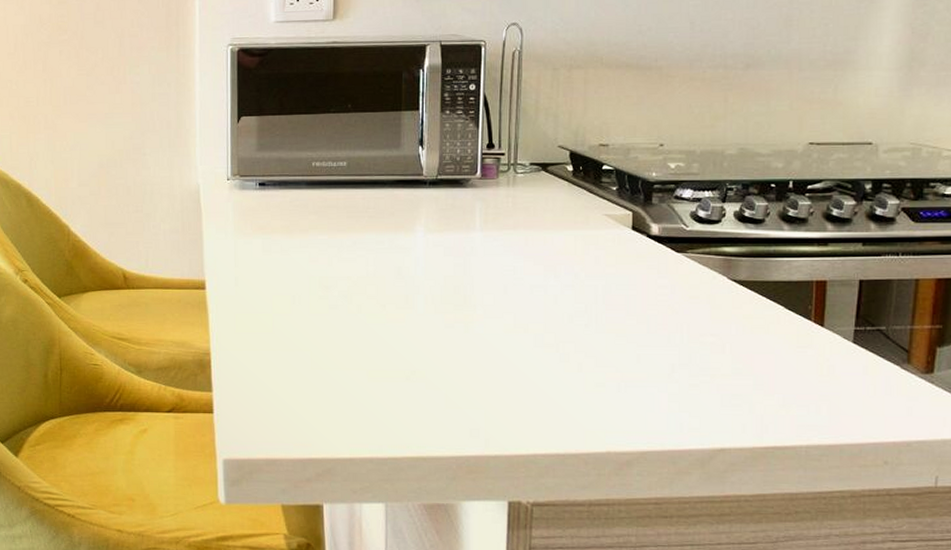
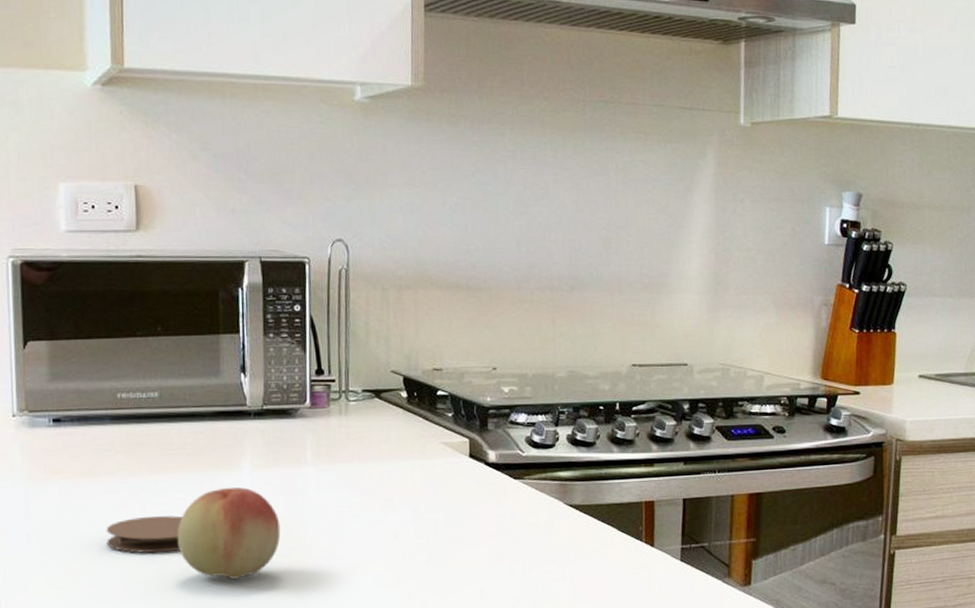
coaster: none [299,270,364,302] -> present [106,515,183,553]
fruit: none [358,248,449,329] -> present [177,487,281,579]

